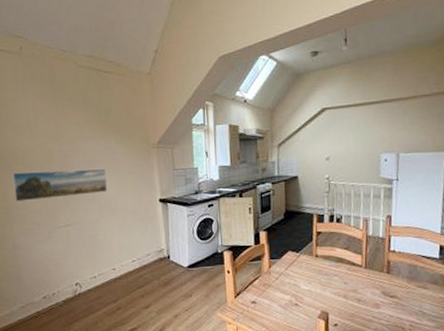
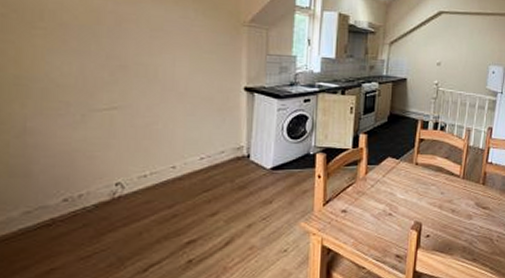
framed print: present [11,168,108,202] -> none [31,31,177,72]

